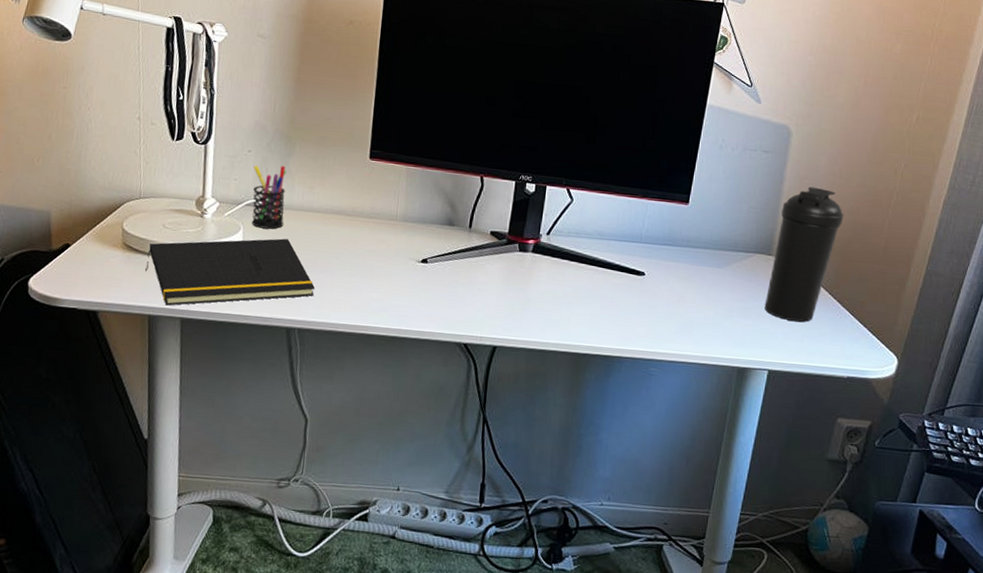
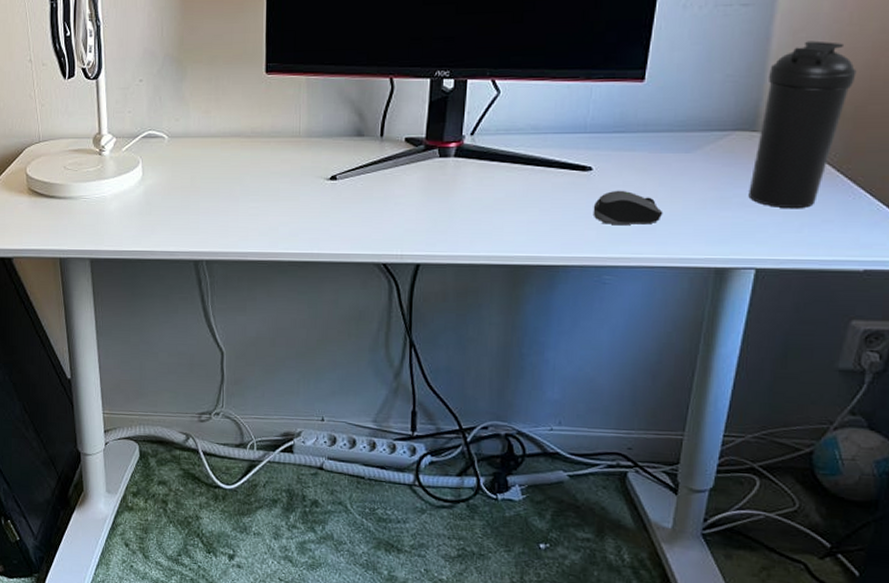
notepad: present [145,238,316,306] -> none [52,169,220,247]
pen holder: present [252,165,287,229] -> none [146,91,183,160]
computer mouse: none [644,294,699,326] -> present [593,190,663,225]

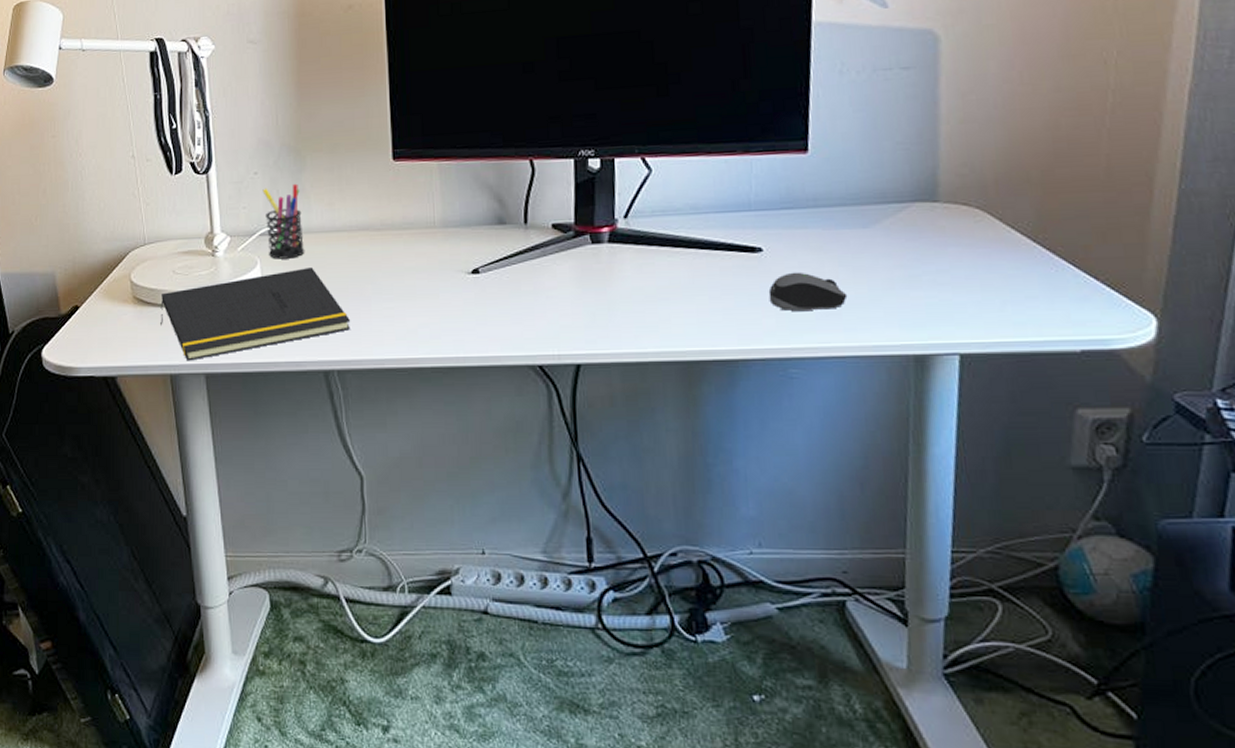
notepad: none [52,169,220,247] -> present [160,267,351,361]
pen holder: none [146,91,183,160] -> present [262,183,305,259]
water bottle: present [748,40,857,209] -> none [939,102,1037,285]

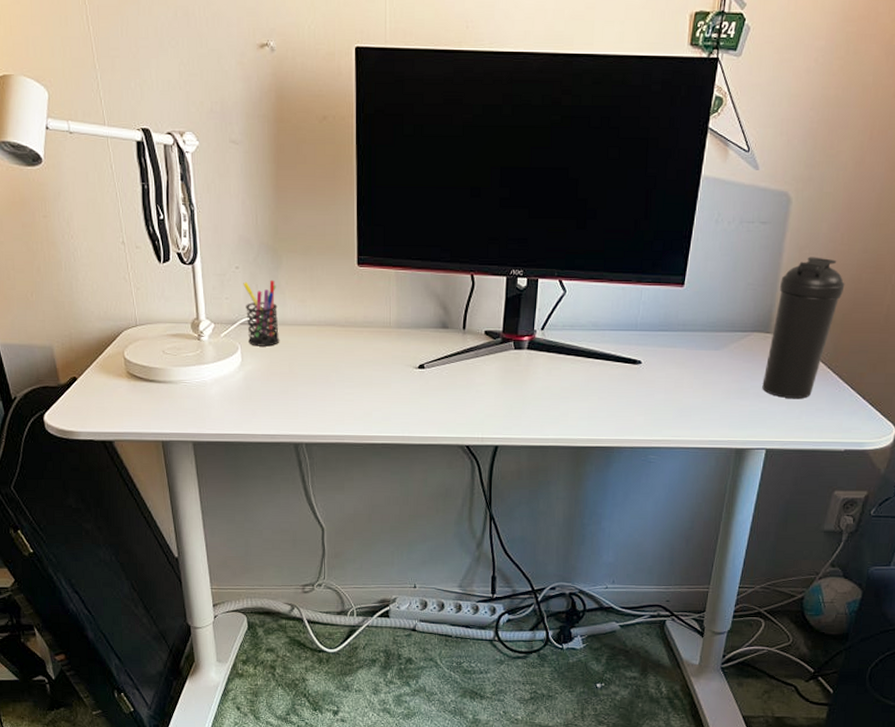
notepad: present [160,267,351,361] -> none [152,355,318,430]
computer mouse: present [768,272,848,311] -> none [641,381,697,412]
water bottle: none [939,102,1037,285] -> present [762,257,845,399]

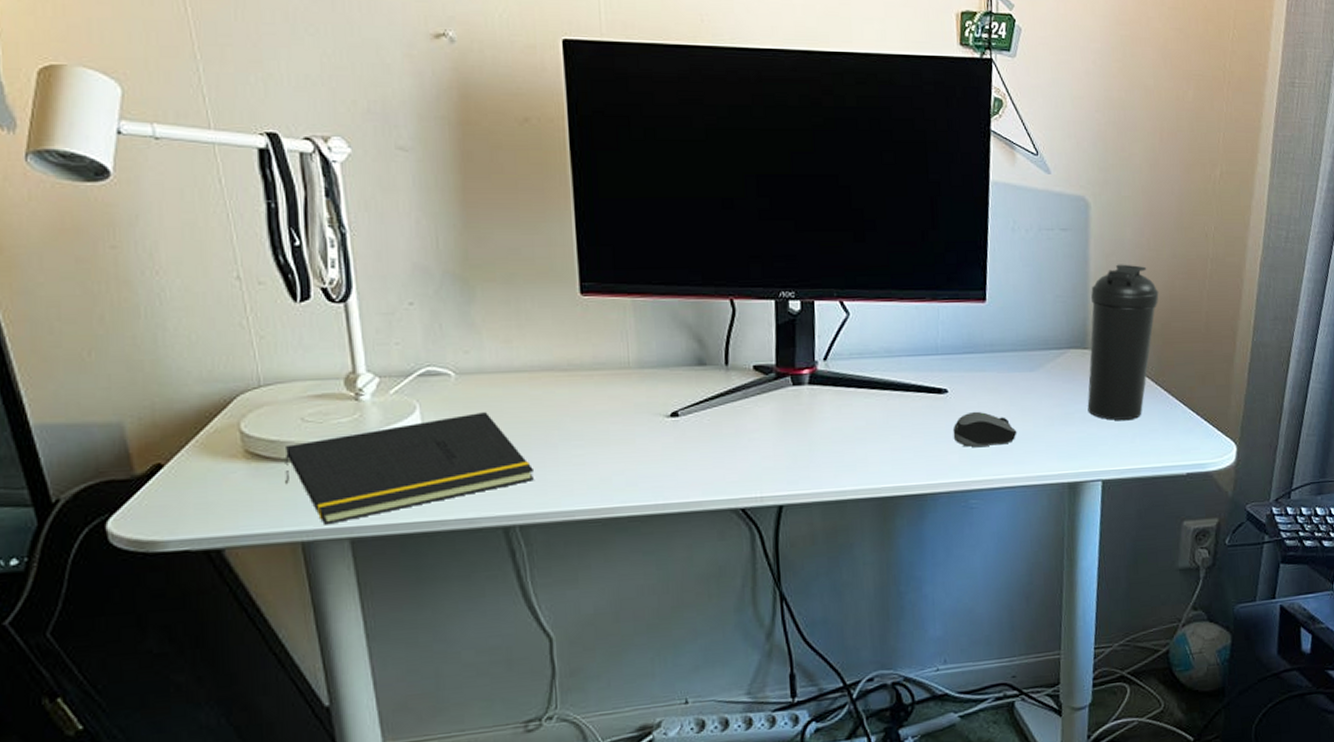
notepad: none [152,355,318,430] -> present [284,412,535,525]
pen holder: present [243,280,280,347] -> none [420,317,477,403]
computer mouse: none [641,381,697,412] -> present [953,411,1017,447]

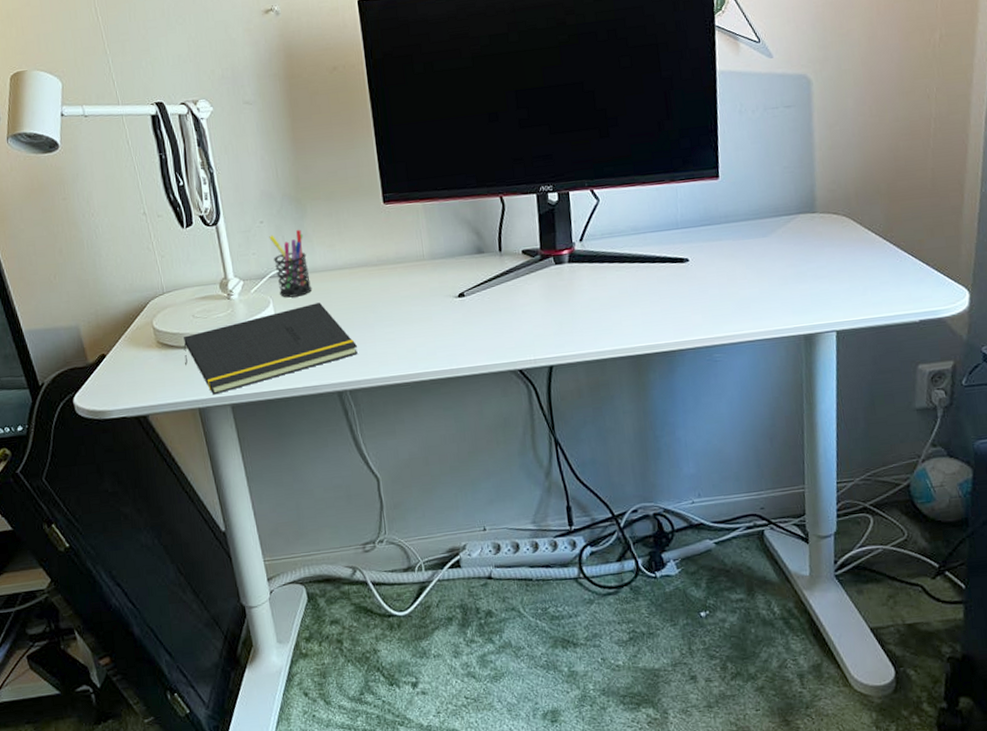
pen holder: none [420,317,477,403] -> present [269,229,313,298]
computer mouse: present [953,411,1017,447] -> none [695,276,754,308]
water bottle: present [1087,264,1159,421] -> none [816,132,884,276]

